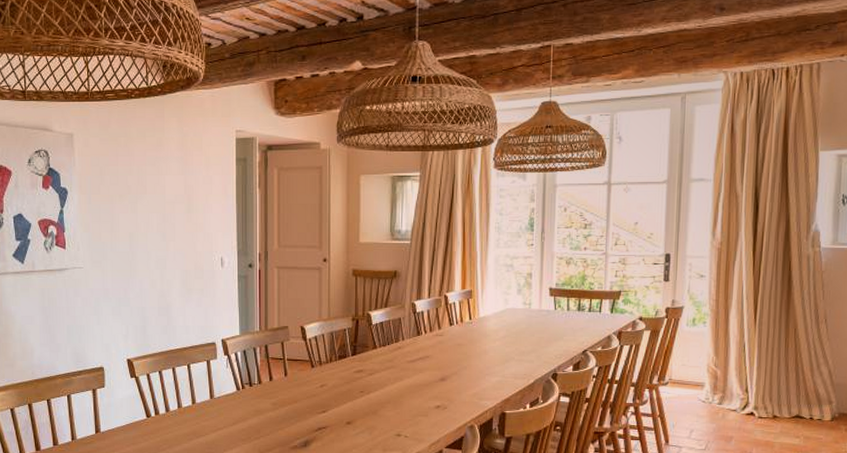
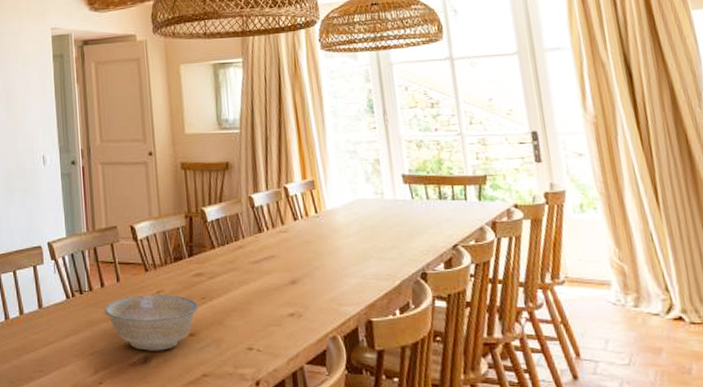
ceramic bowl: none [271,387,357,436] -> present [104,294,198,351]

